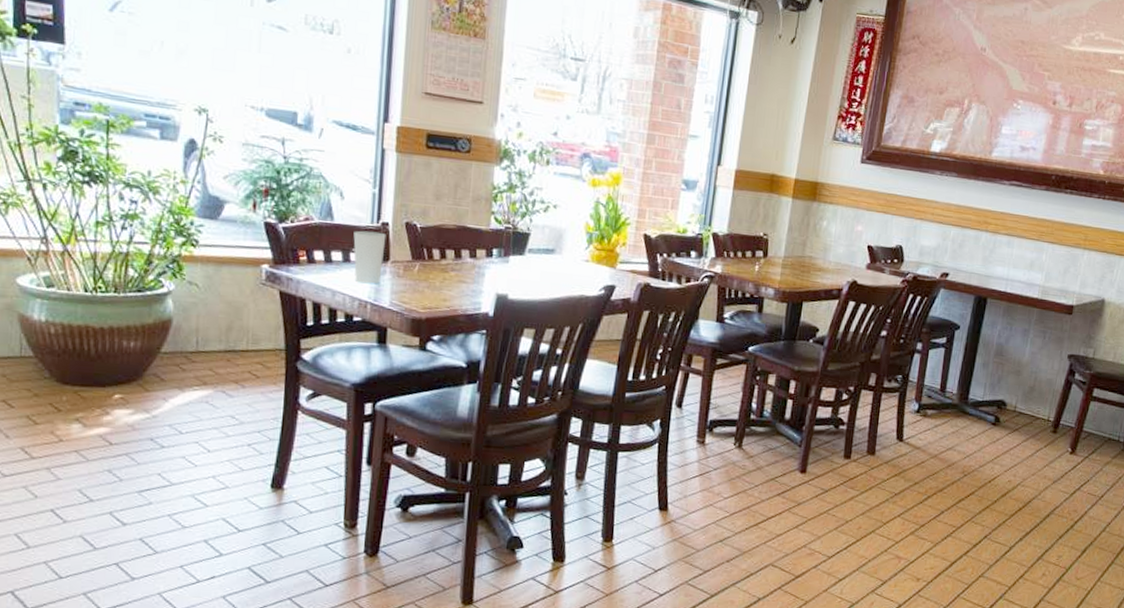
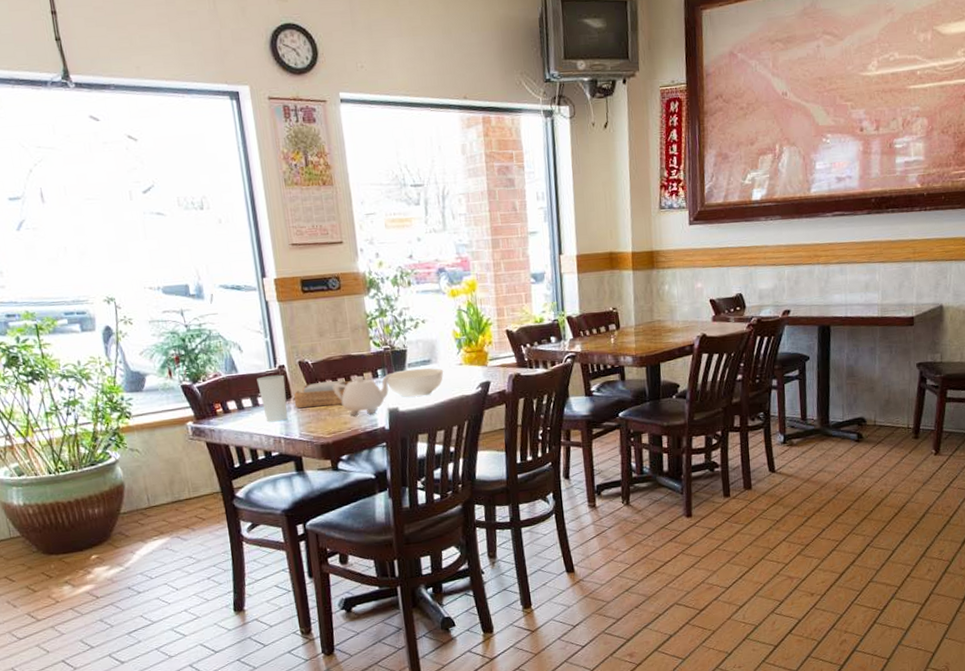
napkin holder: none [391,249,461,279] -> present [294,380,351,409]
teapot: none [438,252,508,296] -> present [332,375,392,416]
bowl: none [499,254,567,288] -> present [384,368,444,398]

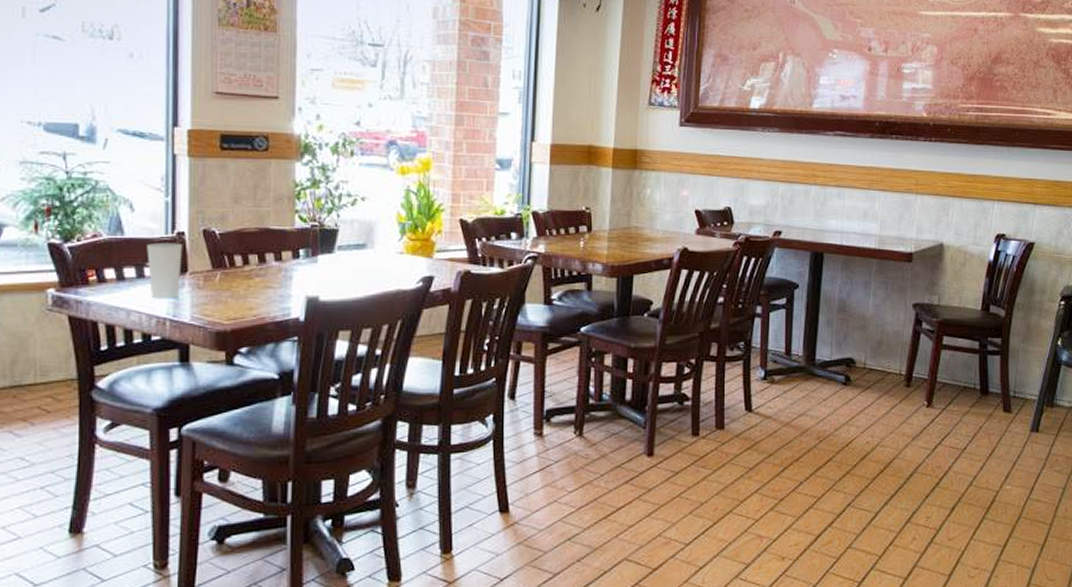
napkin holder: present [294,380,351,409] -> none [190,256,265,286]
teapot: present [332,375,392,416] -> none [241,255,316,300]
bowl: present [384,368,444,398] -> none [307,252,380,286]

